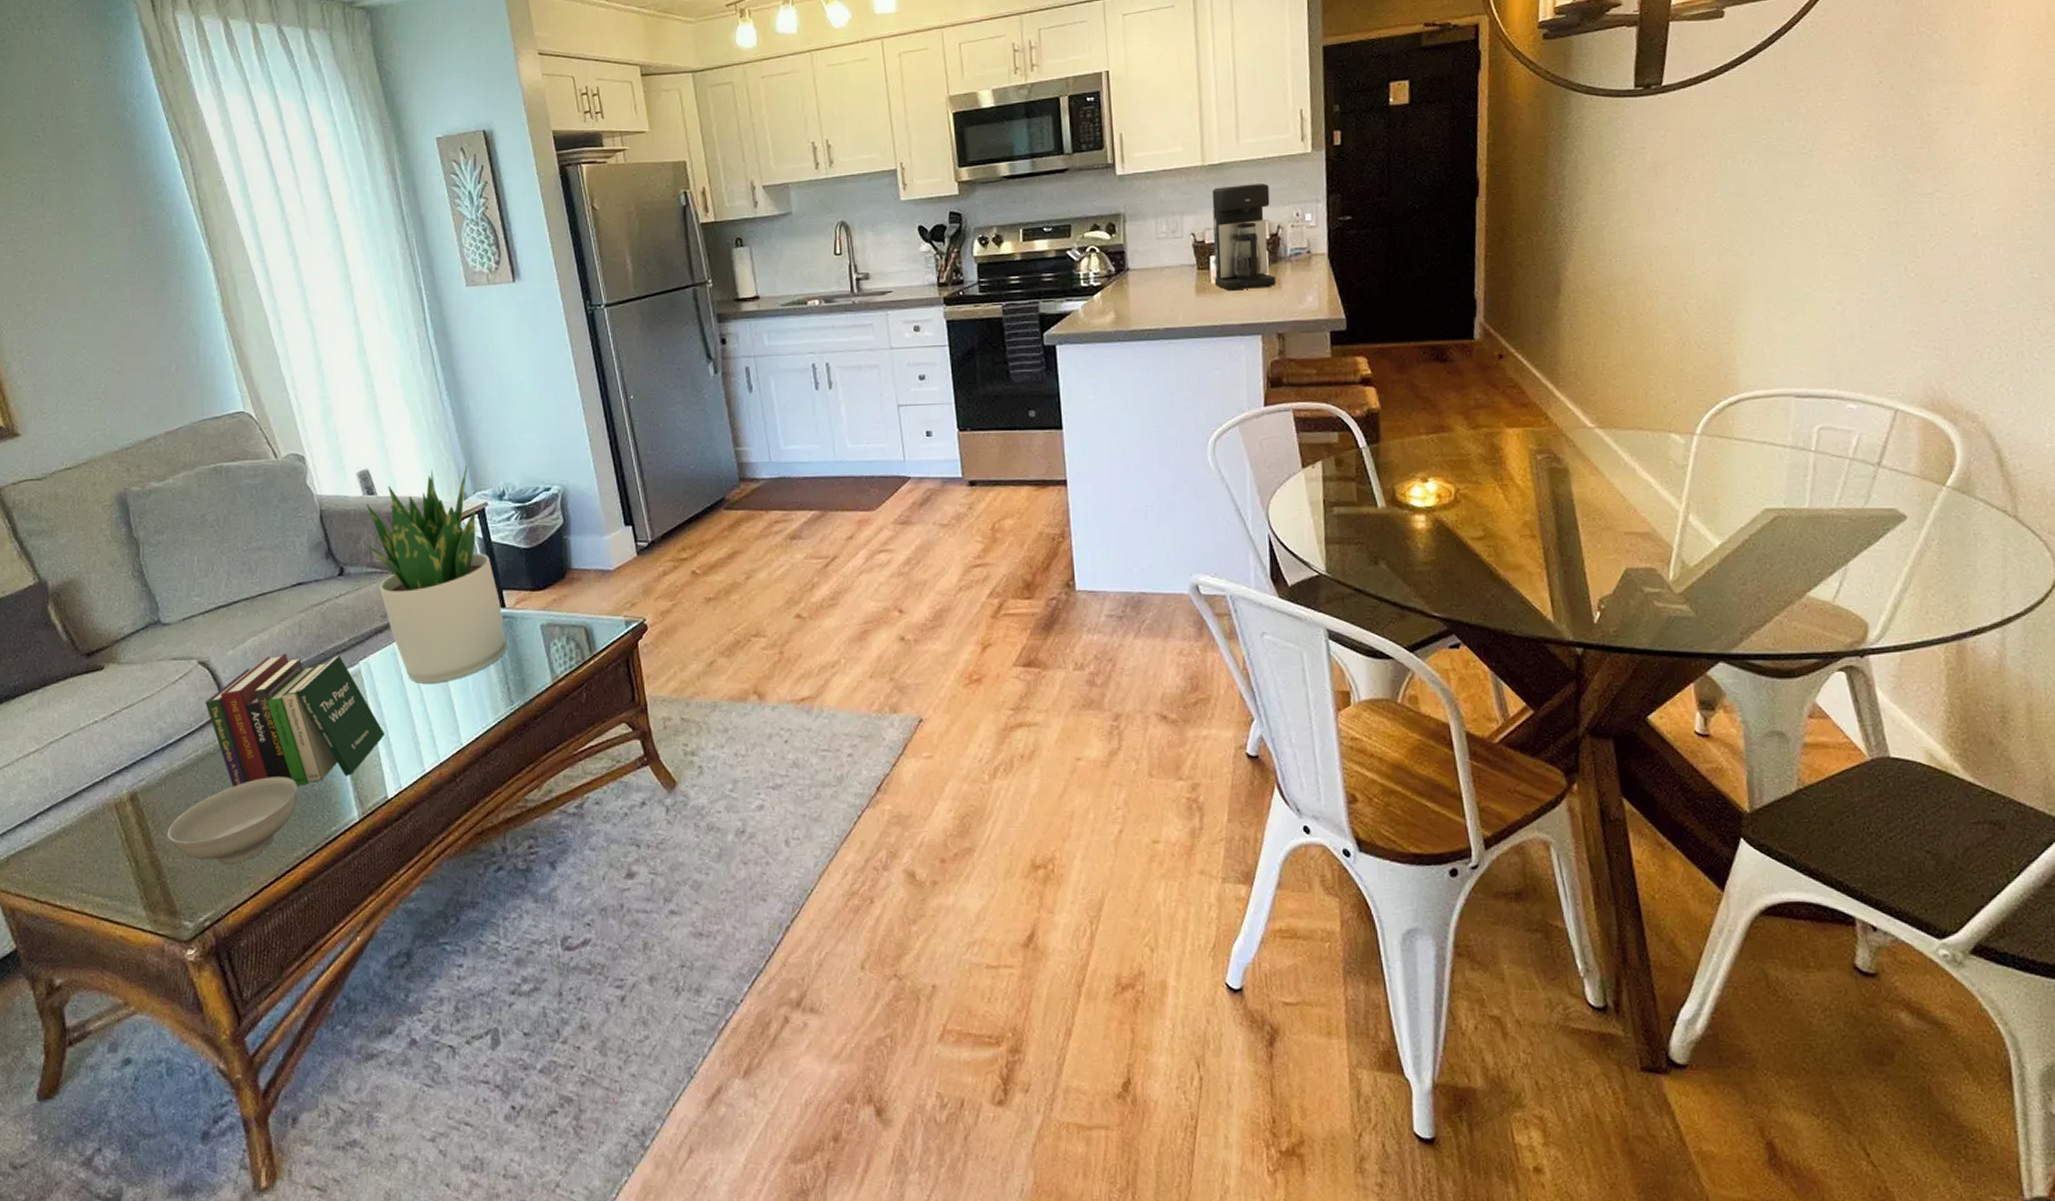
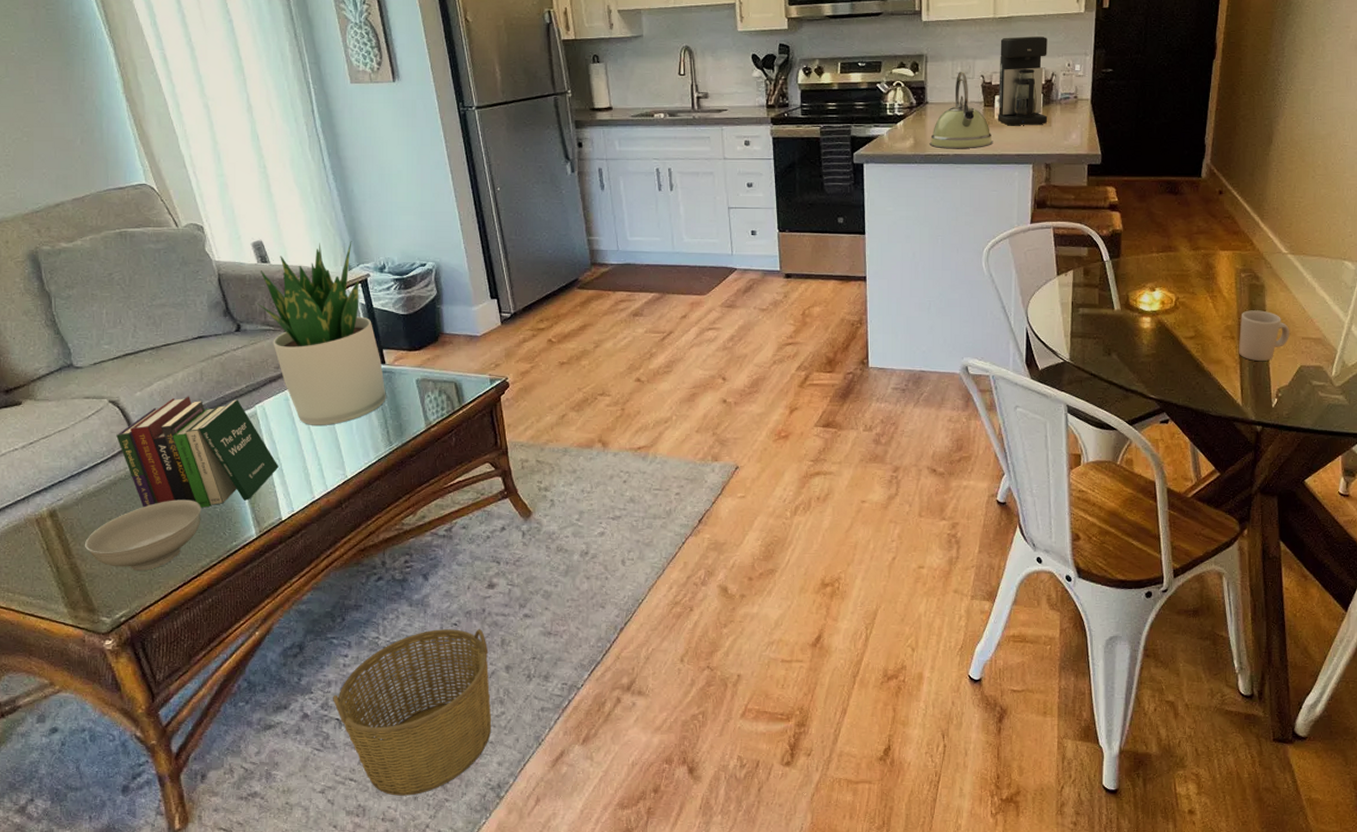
basket: none [445,930,633,1145] -> present [333,629,492,796]
kettle: none [1134,231,1211,322] -> present [929,72,993,149]
mug: none [1541,500,1608,566] -> present [1239,310,1290,362]

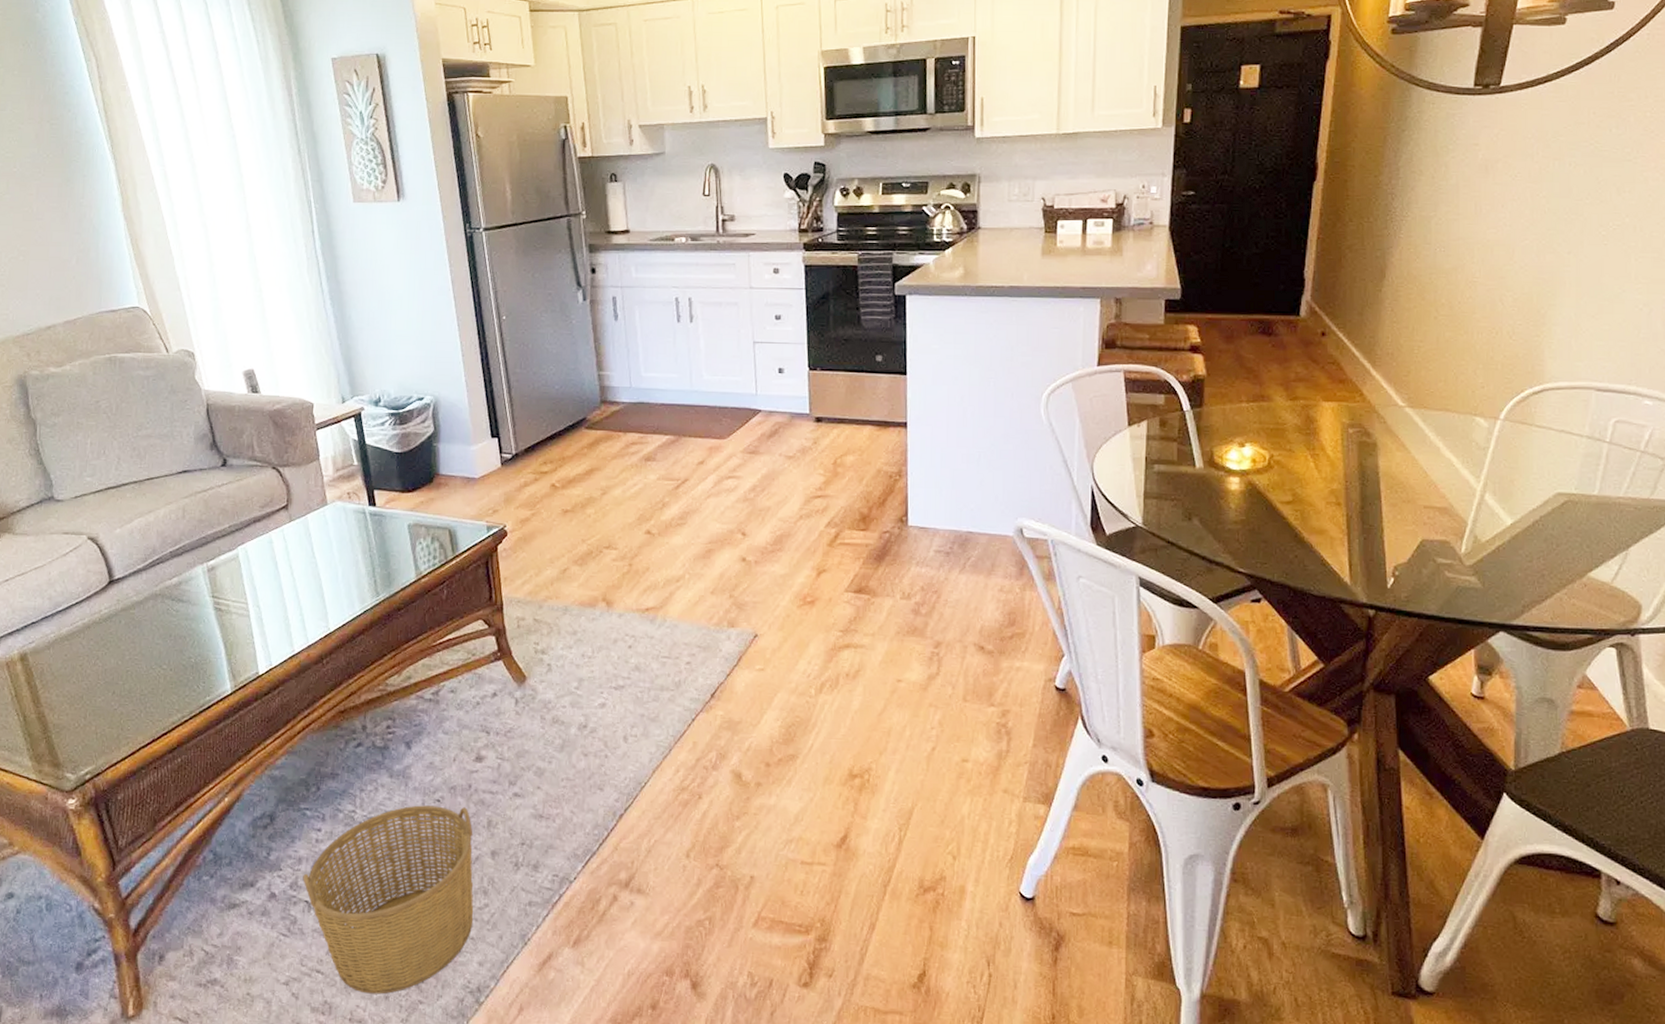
decorative bowl: present [84,500,201,571] -> none [53,647,176,724]
books: present [116,396,279,508] -> none [93,535,258,657]
planter: present [256,241,386,425] -> none [244,371,376,572]
kettle: present [929,72,993,149] -> none [981,194,1054,281]
coffee maker: present [997,36,1048,126] -> none [1060,154,1119,255]
mug: present [1239,310,1290,362] -> none [1346,472,1409,534]

